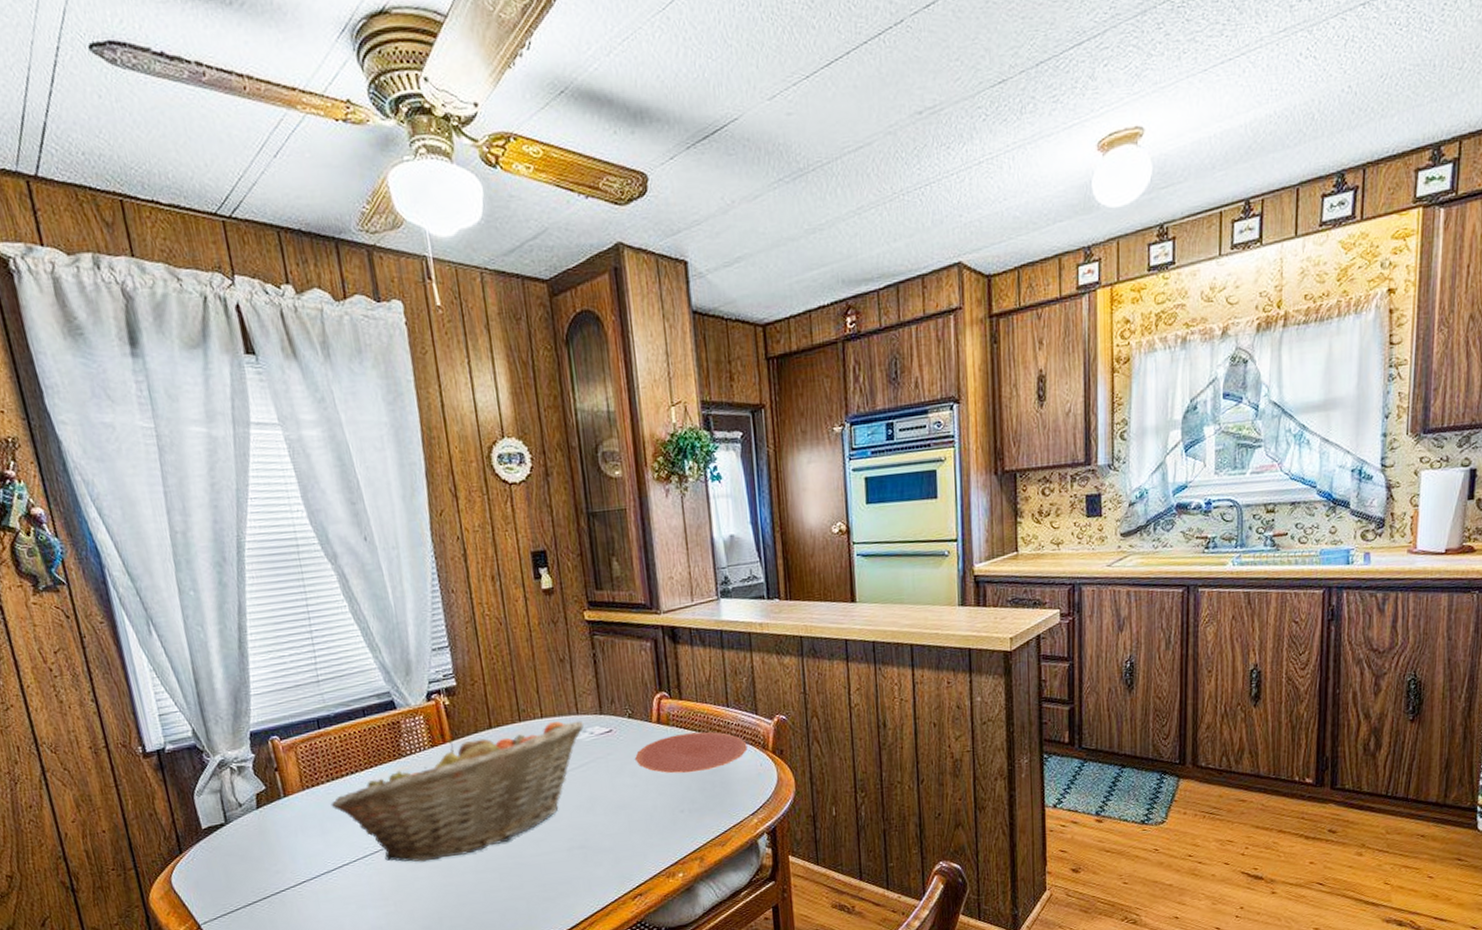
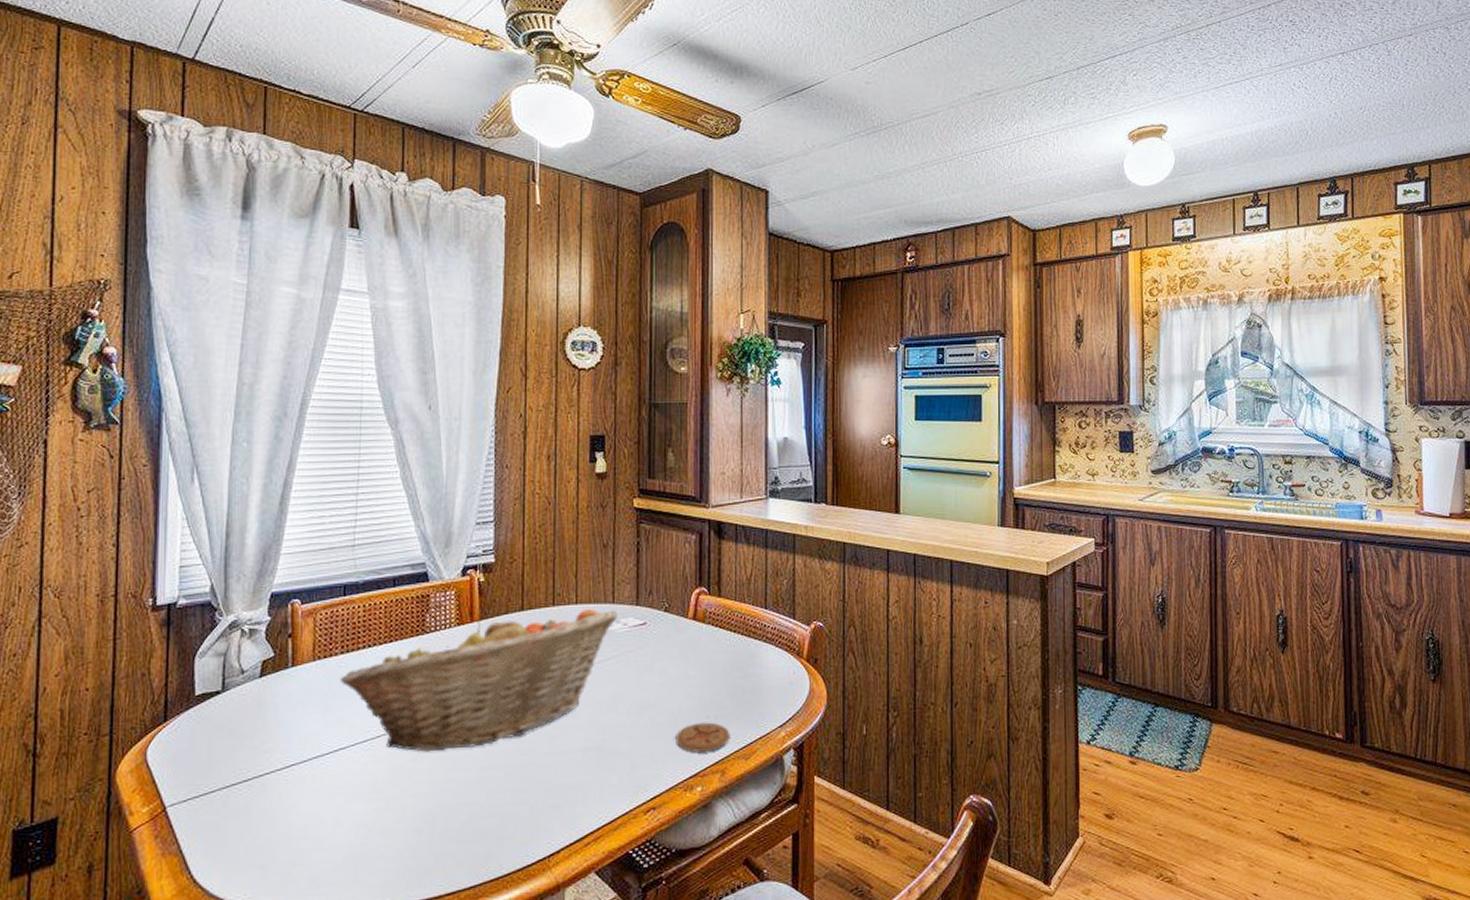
plate: present [635,731,748,774] -> none [666,632,782,676]
coaster: none [653,815,705,844] -> present [676,722,730,754]

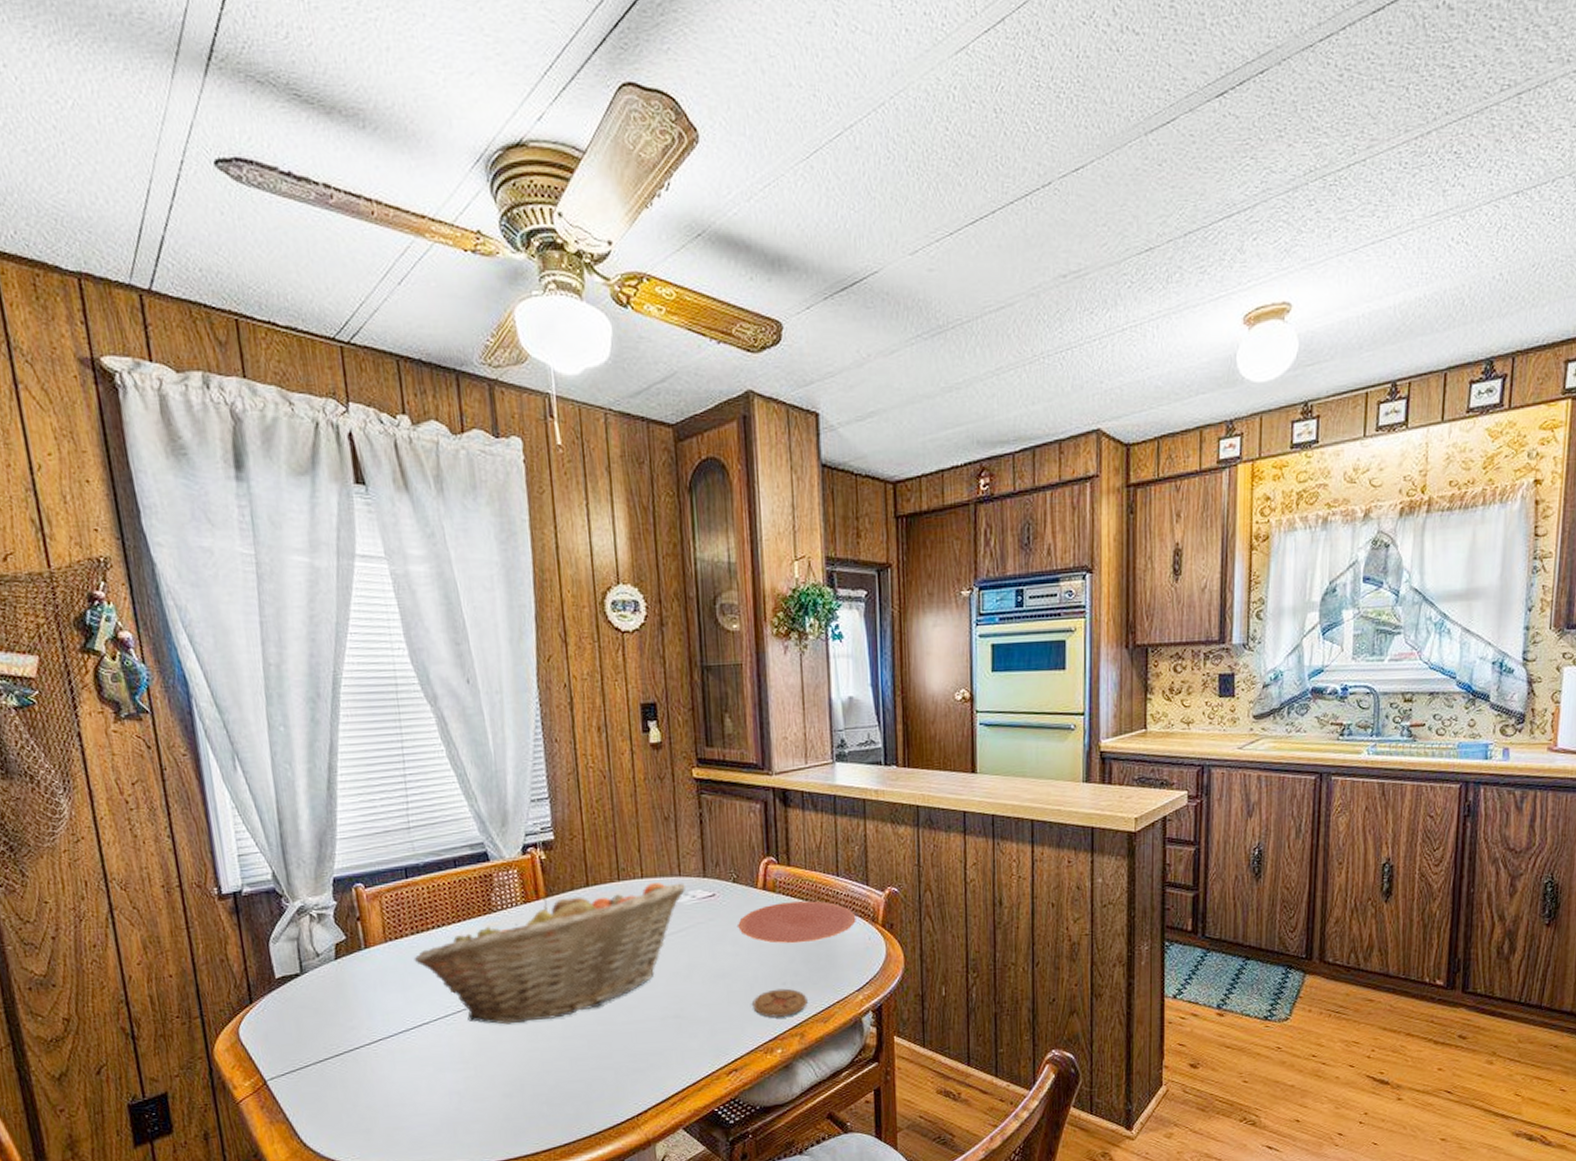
plate: none [666,632,782,676] -> present [738,900,856,944]

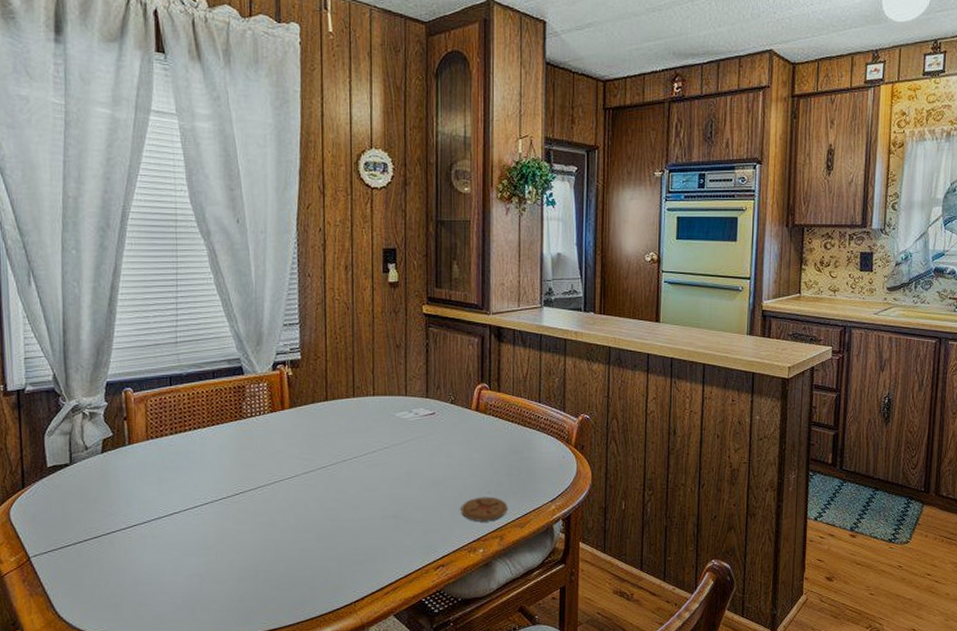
fruit basket: present [413,881,685,1025] -> none [170,399,410,517]
plate: present [738,900,856,944] -> none [453,422,553,459]

